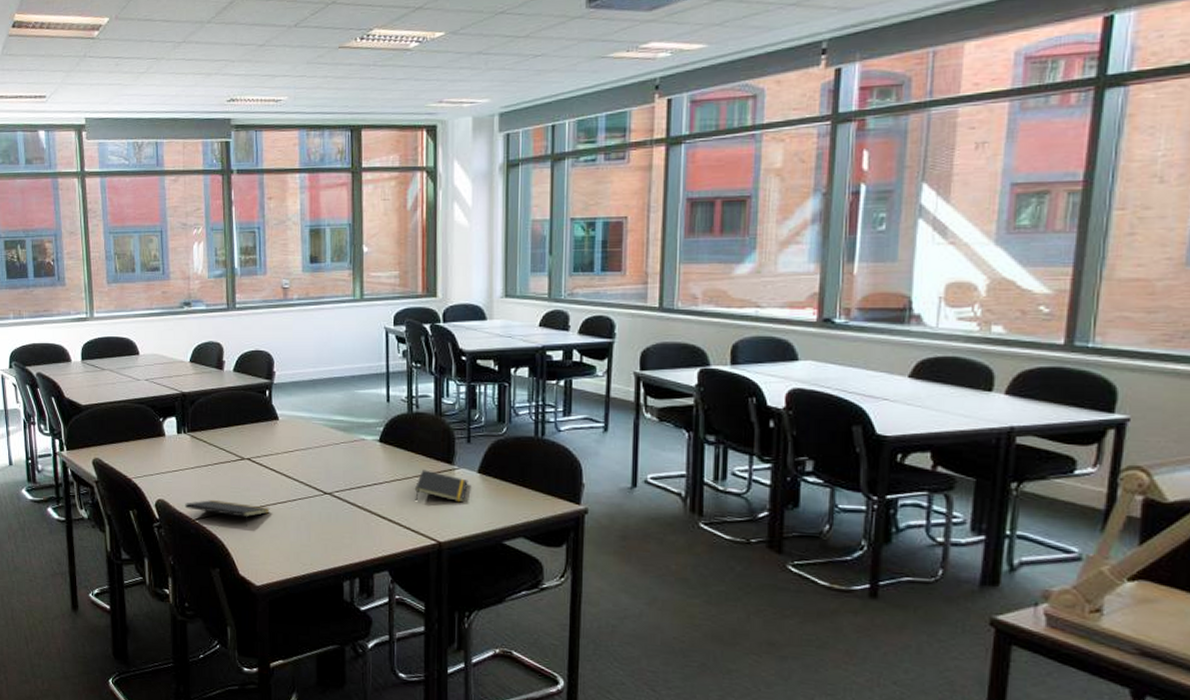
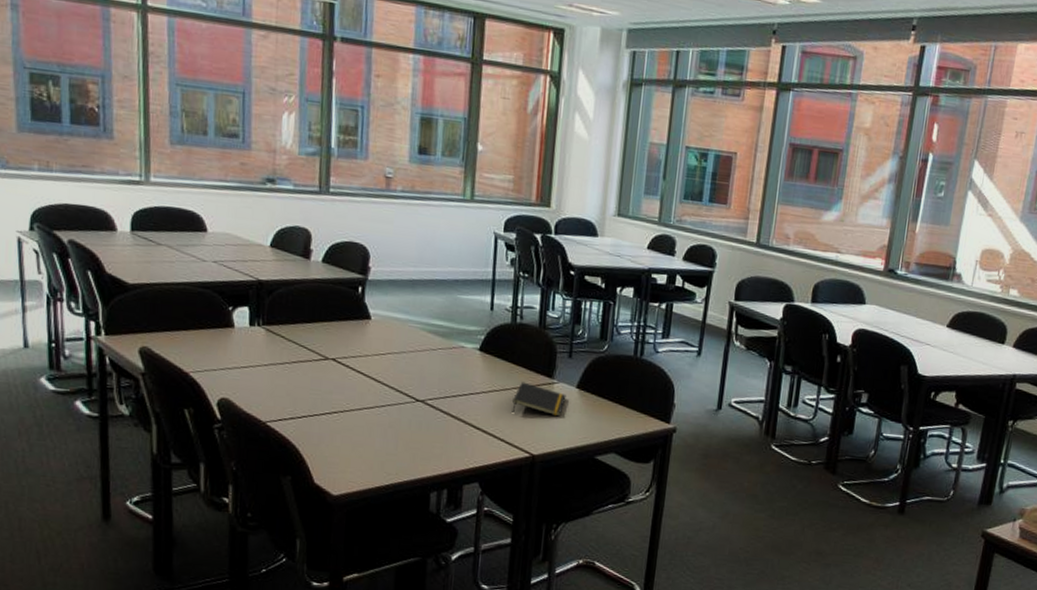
notepad: present [185,500,270,527] -> none [254,401,355,432]

